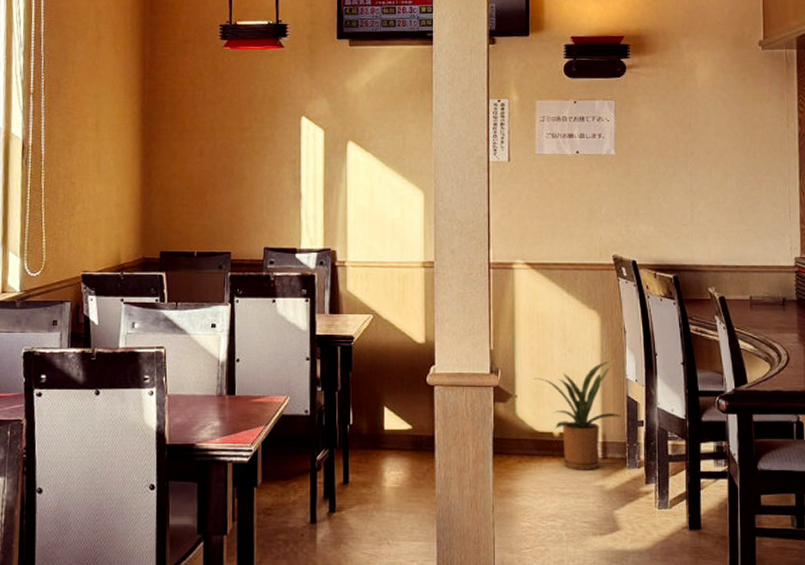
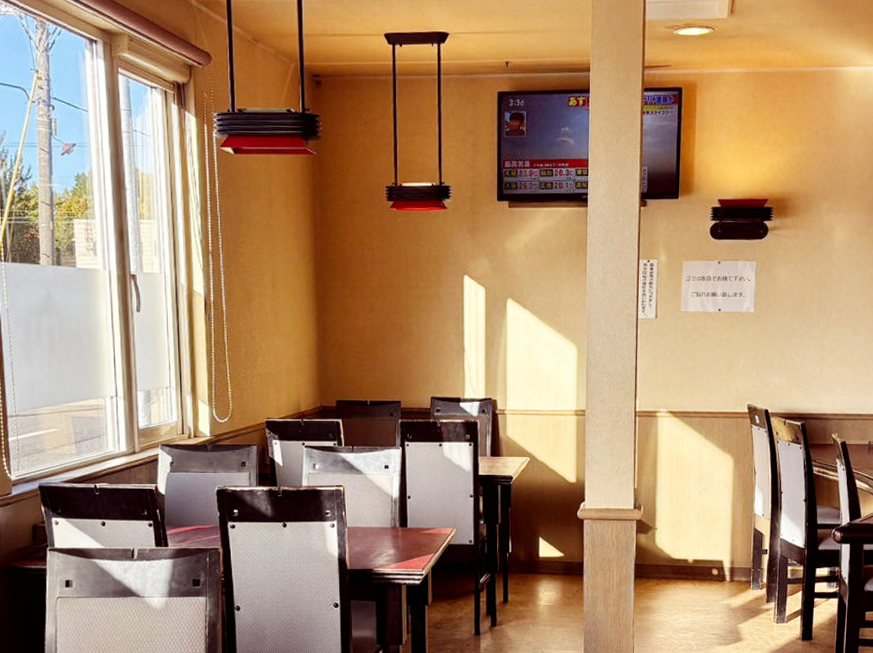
house plant: present [533,361,622,470] -> none [672,498,749,591]

